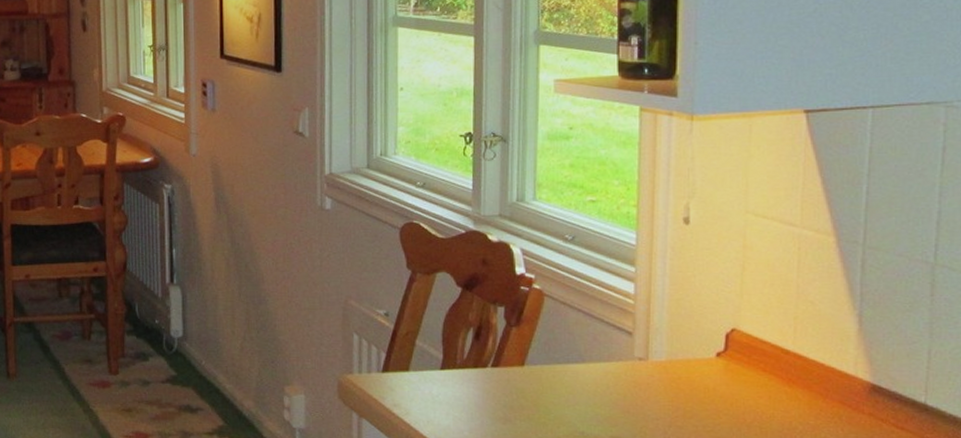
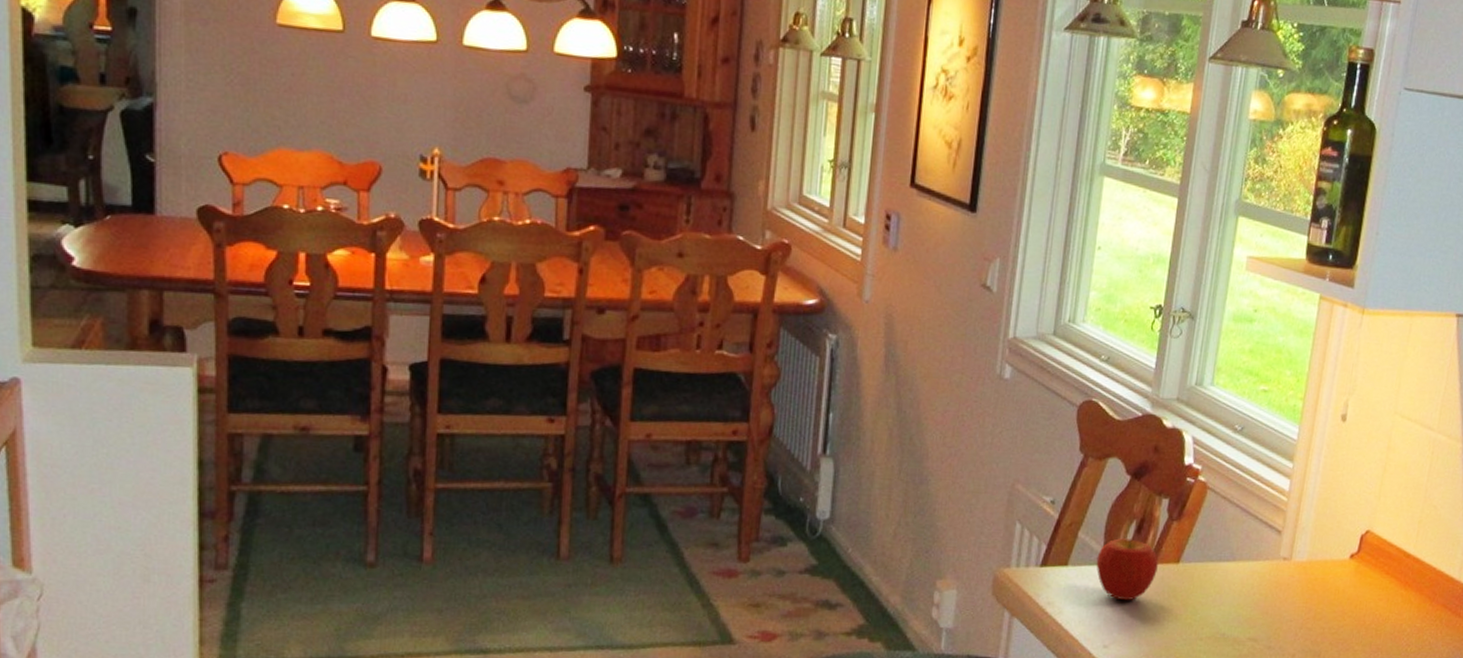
apple: none [437,345,502,402] -> present [1096,538,1159,601]

